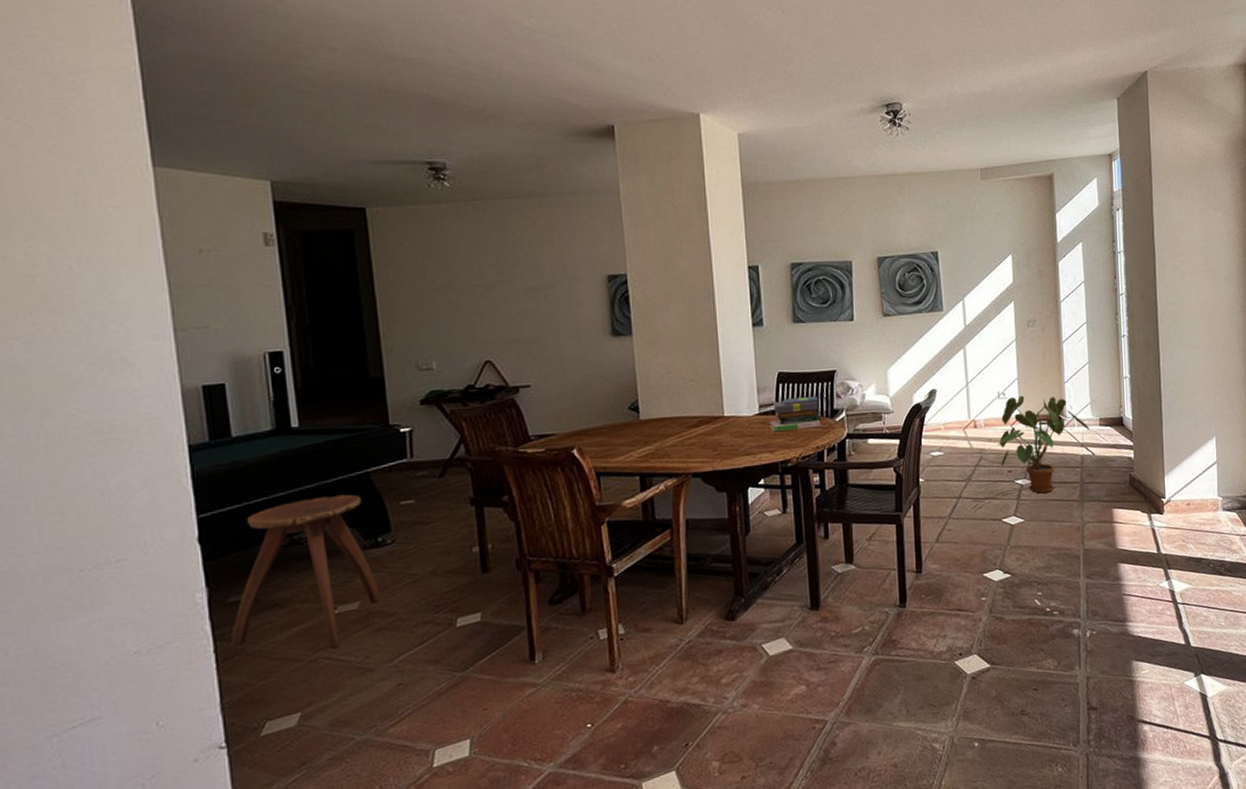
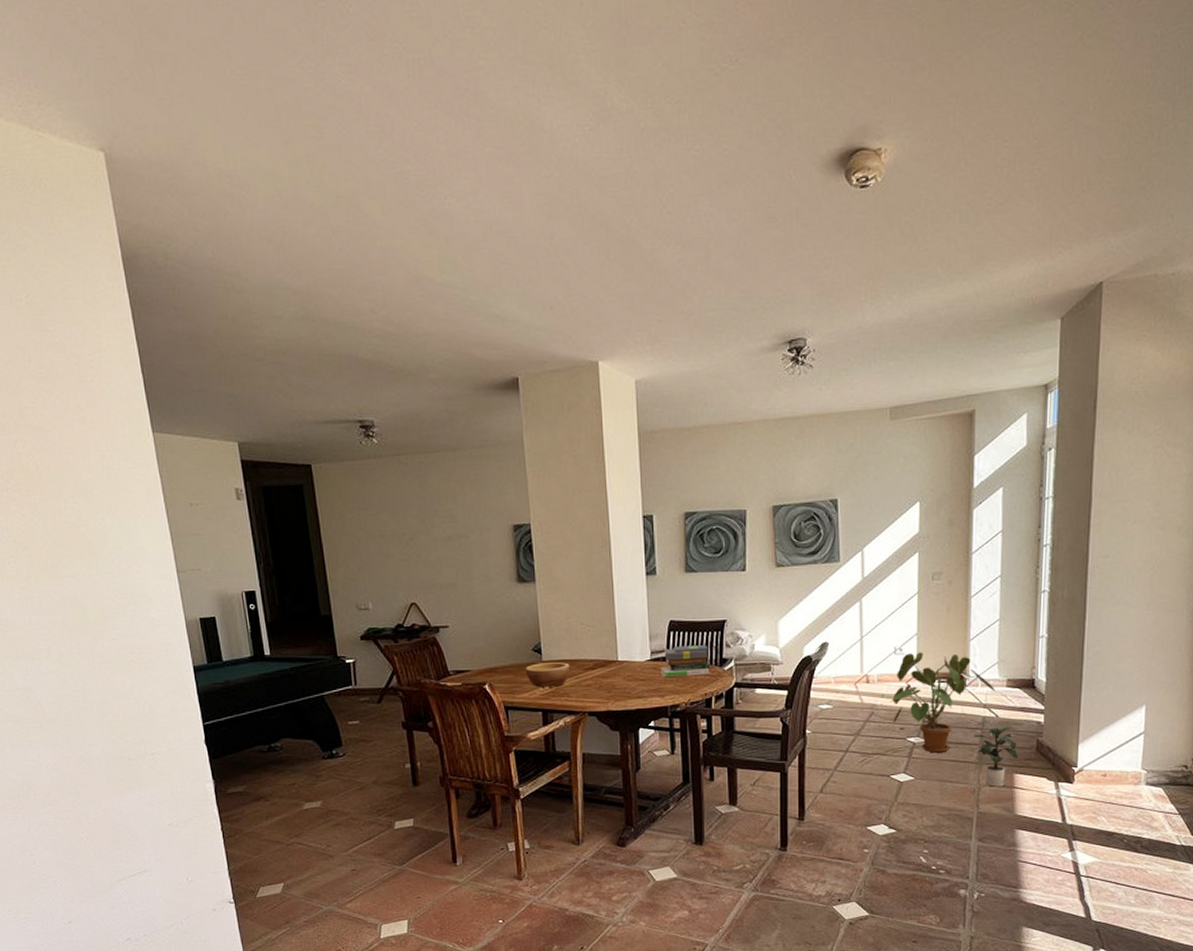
stool: present [231,494,380,649] -> none [232,712,336,837]
bowl: none [620,420,671,450] -> present [525,662,570,688]
potted plant: none [1074,459,1115,523] -> present [973,721,1018,787]

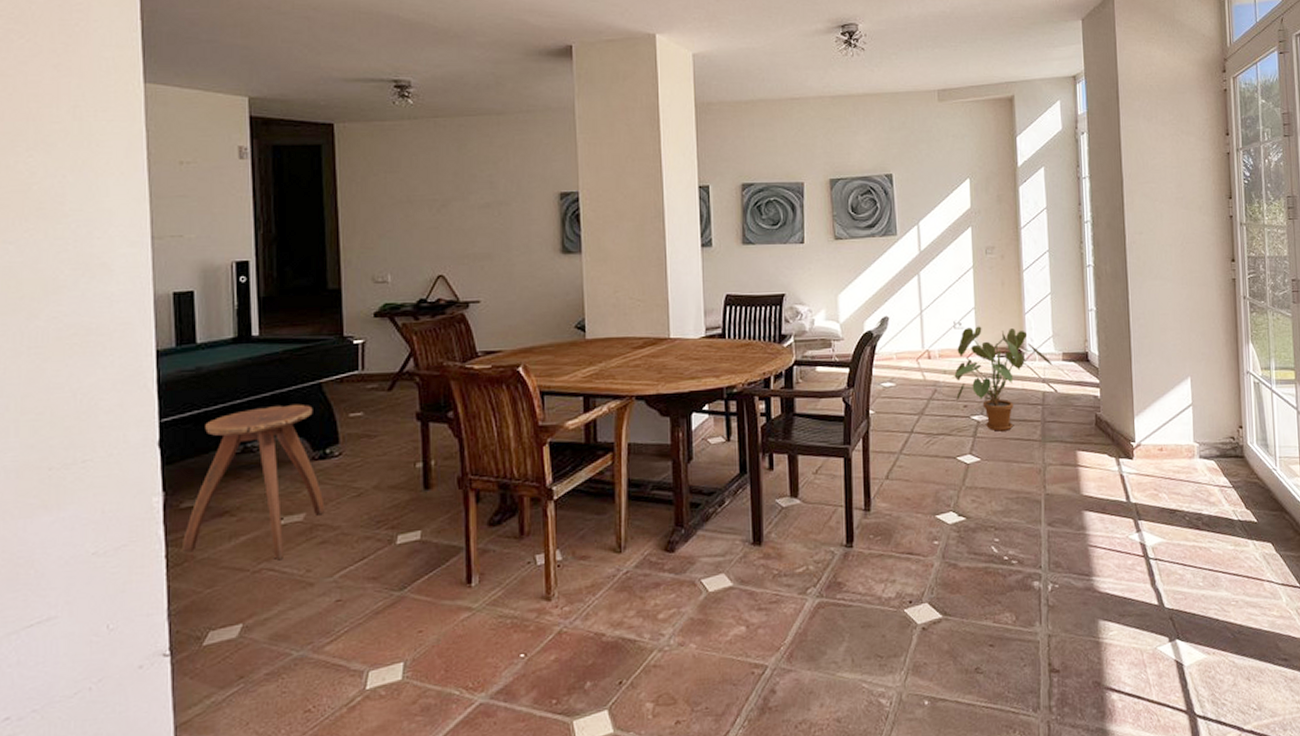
stool: none [232,712,336,837] -> present [183,404,325,561]
bowl: present [525,662,570,688] -> none [566,340,617,369]
books: present [661,645,710,678] -> none [716,321,769,356]
potted plant: present [973,721,1018,787] -> none [1035,396,1079,466]

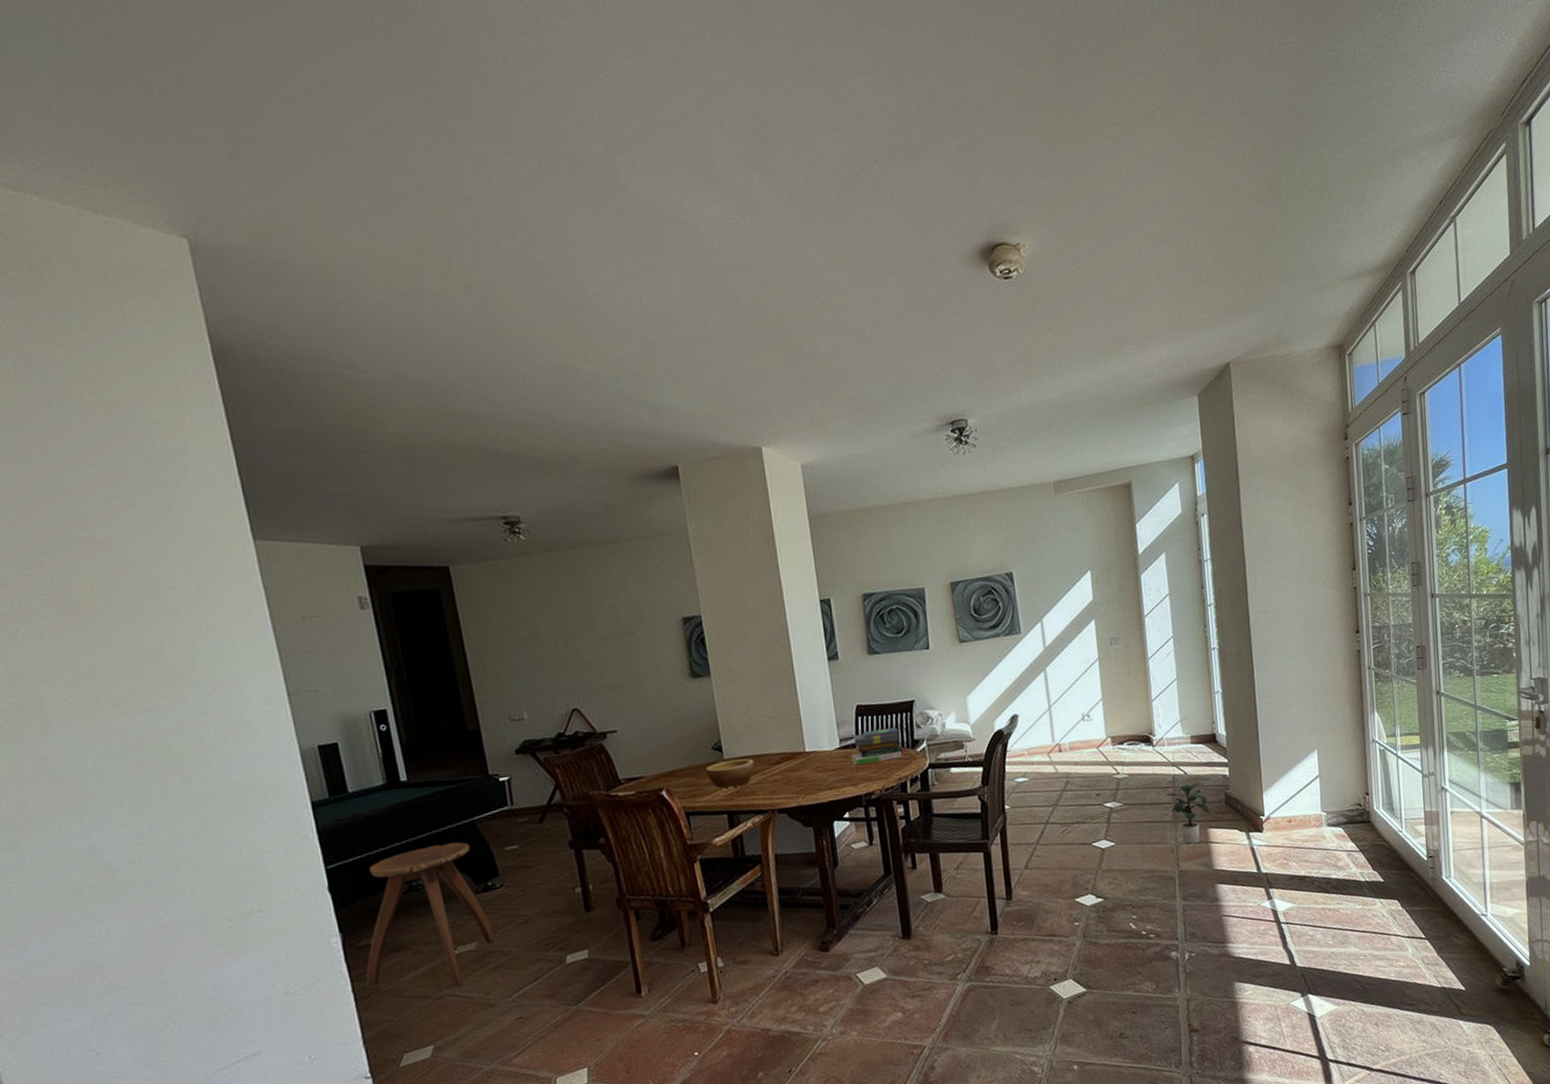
bowl: none [566,340,617,369] -> present [705,758,755,789]
books: none [716,321,769,356] -> present [851,728,902,766]
house plant: present [951,326,1055,432] -> none [1083,716,1184,816]
potted plant: none [1035,396,1079,466] -> present [1166,779,1210,844]

